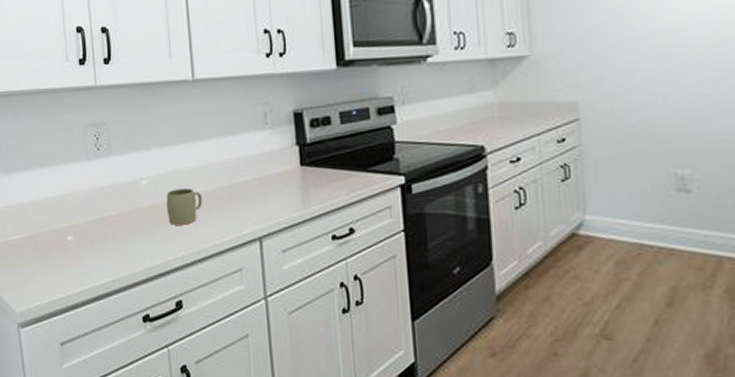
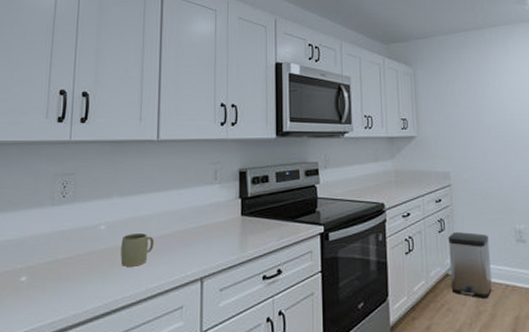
pedal bin: none [575,180,638,264] -> present [448,232,492,298]

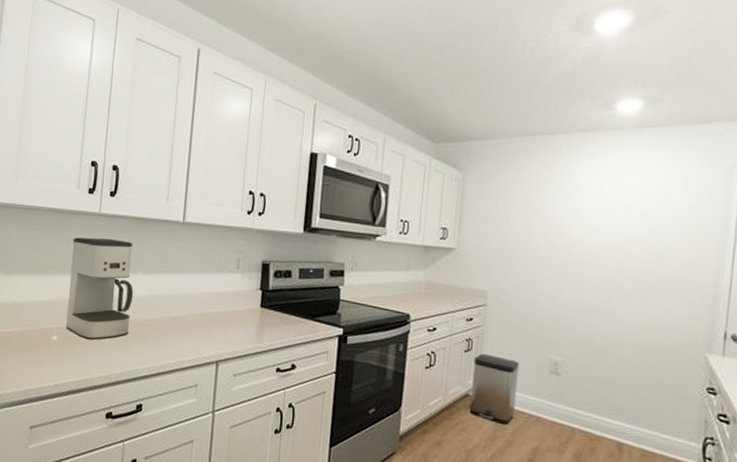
coffee maker: none [35,165,110,275] -> present [65,237,134,340]
mug: present [120,234,155,266] -> none [142,310,175,342]

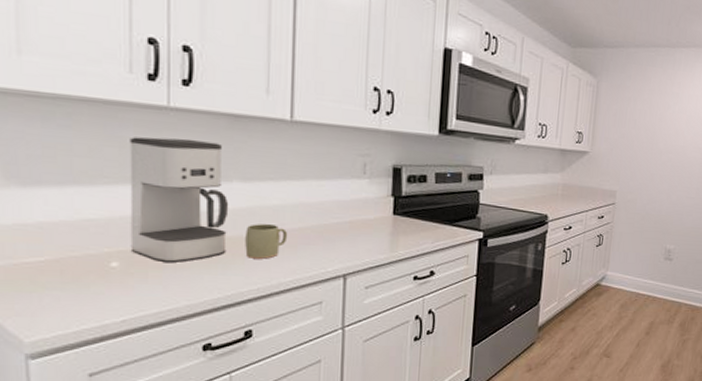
mug: none [142,310,175,342] -> present [245,224,288,259]
pedal bin: present [469,354,519,425] -> none [599,247,641,306]

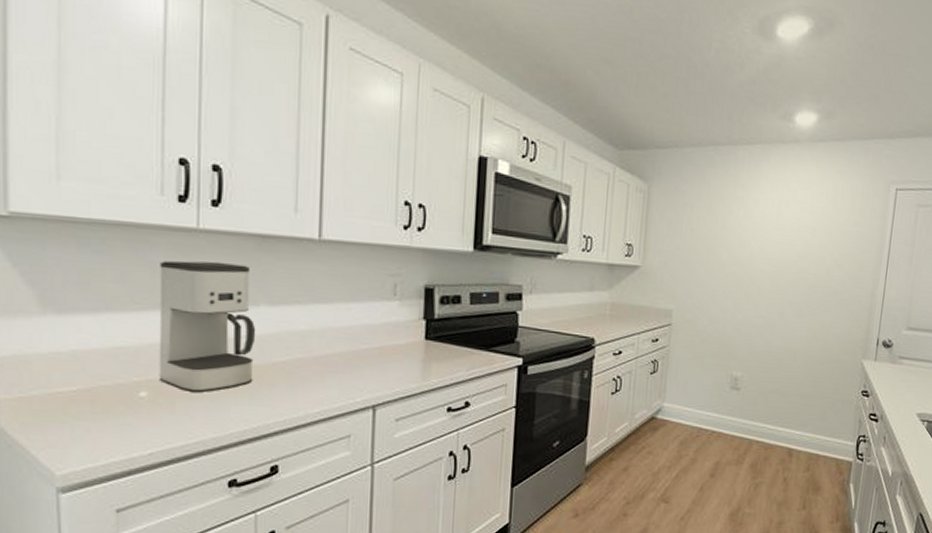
mug: present [245,224,288,259] -> none [272,350,316,388]

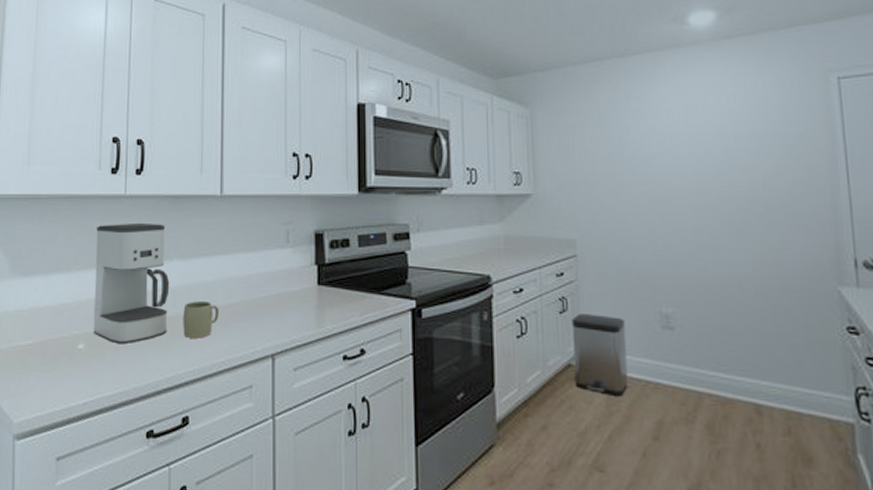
mug: none [272,350,316,388] -> present [183,301,220,338]
pedal bin: none [655,375,702,443] -> present [572,314,628,396]

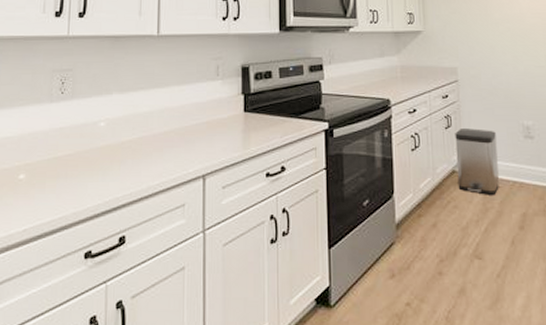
coffee maker: present [93,222,170,345] -> none [34,60,109,173]
mug: present [183,301,220,338] -> none [121,130,156,164]

